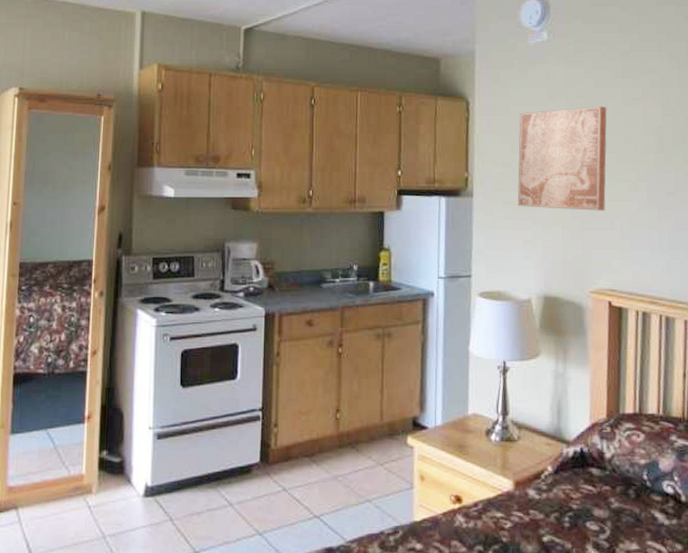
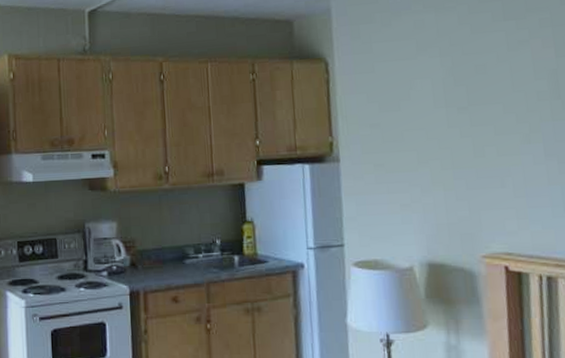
wall art: present [517,107,607,211] -> none [386,53,494,169]

